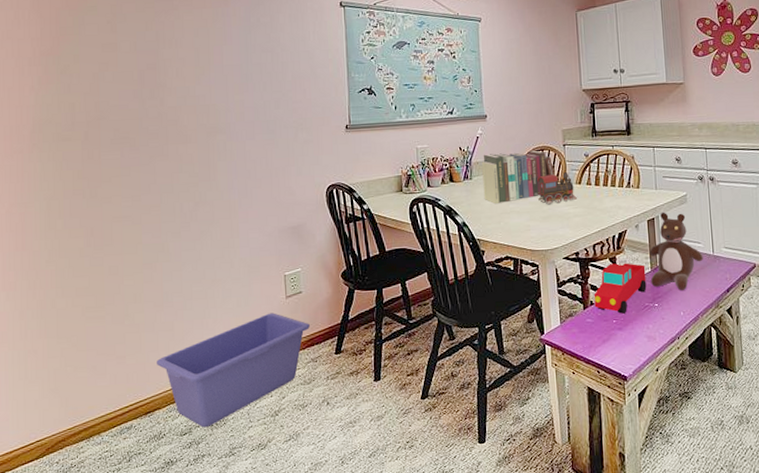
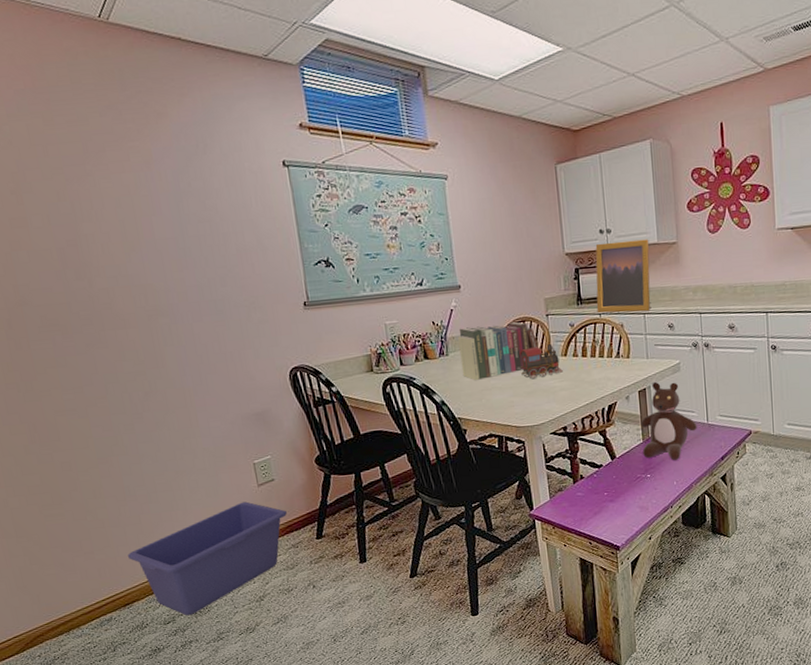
toy truck: present [594,263,647,314] -> none [583,435,639,486]
picture frame: none [609,79,660,146] -> present [595,239,651,314]

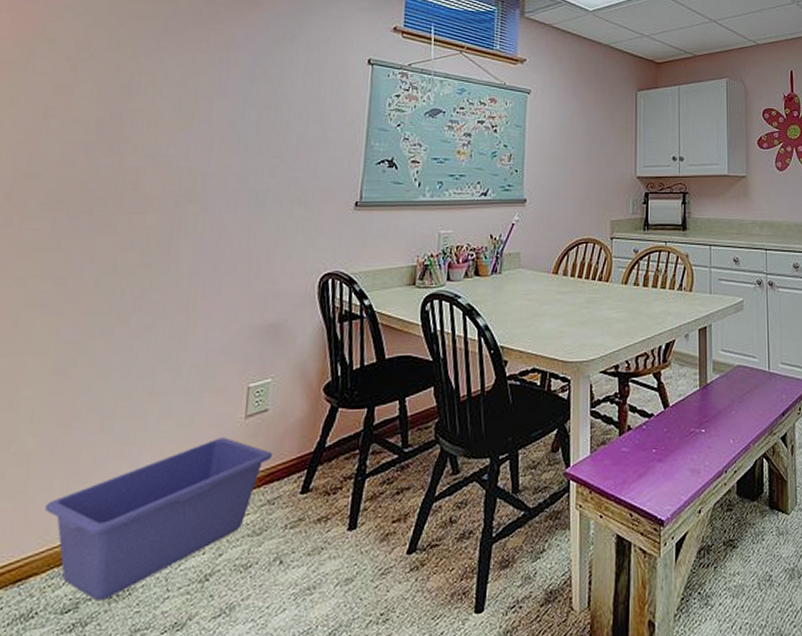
books: present [458,321,538,381] -> none [513,242,599,305]
toy train: present [519,344,563,380] -> none [577,270,621,308]
picture frame: present [595,239,651,314] -> none [663,170,720,243]
stuffed animal: present [641,381,697,462] -> none [699,320,758,415]

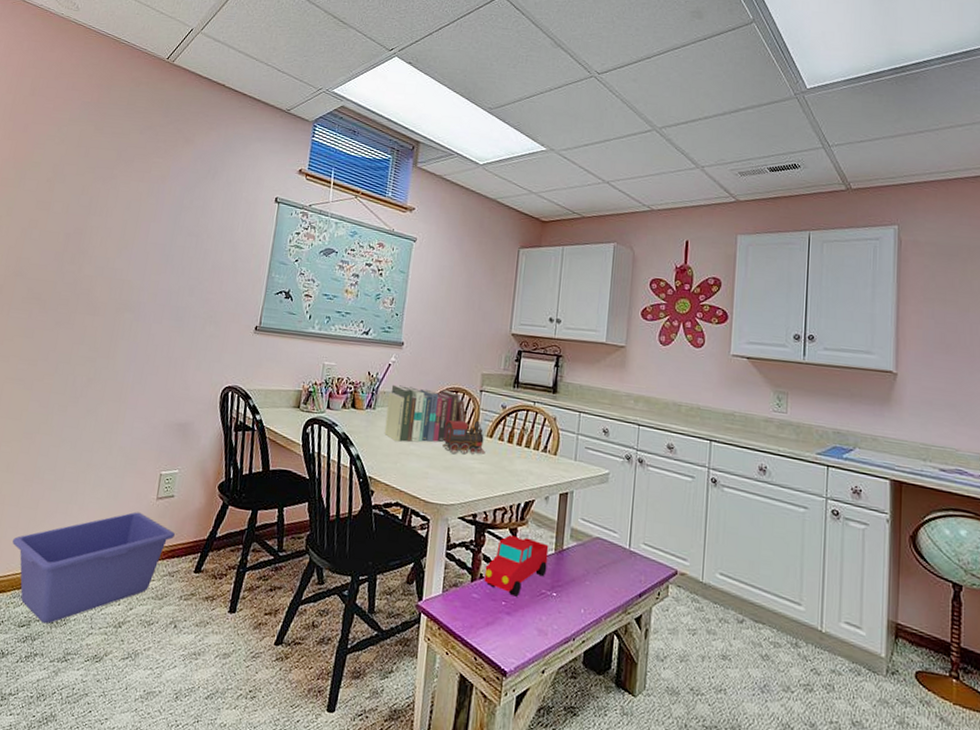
books: none [513,242,599,305] -> present [384,384,466,443]
toy train: none [577,270,621,308] -> present [442,420,485,455]
toy truck: none [632,378,693,441] -> present [484,534,549,597]

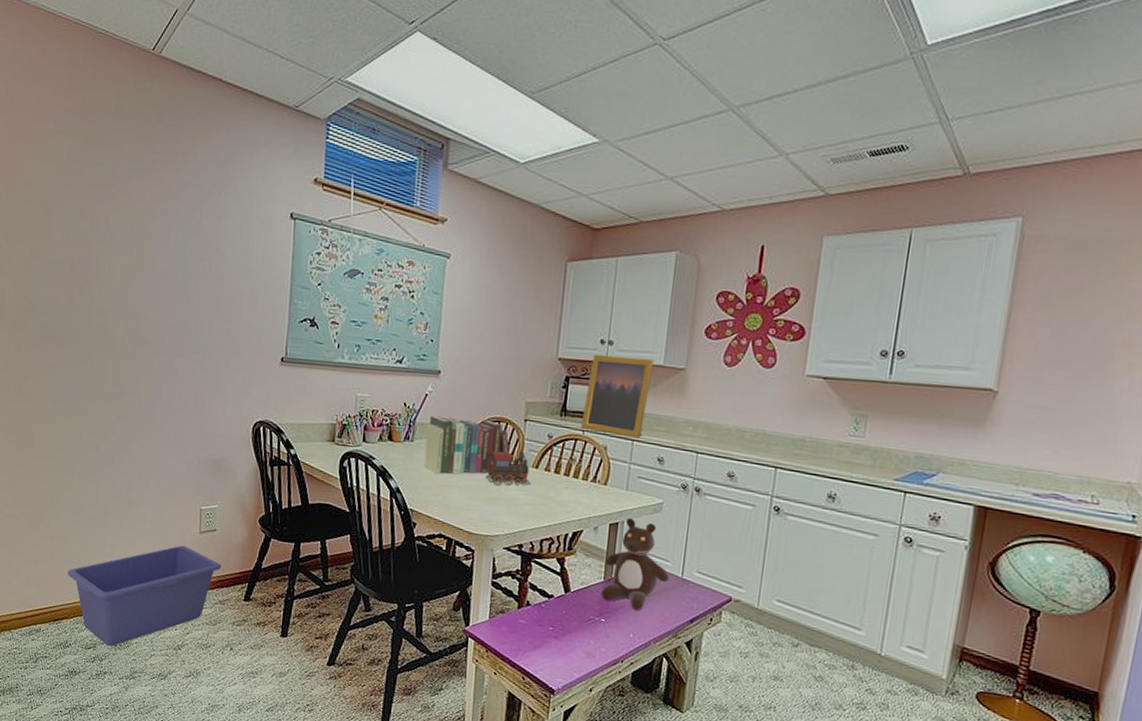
toy truck: present [484,534,549,597] -> none [531,563,598,622]
picture frame: none [532,330,598,411] -> present [580,354,654,439]
stuffed animal: none [552,487,617,585] -> present [601,517,669,612]

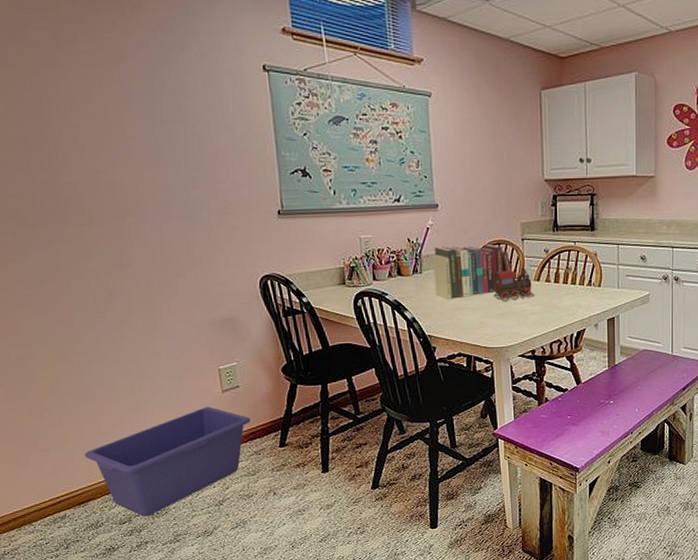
picture frame: present [580,354,654,439] -> none [572,171,628,243]
stuffed animal: present [601,517,669,612] -> none [608,311,662,389]

